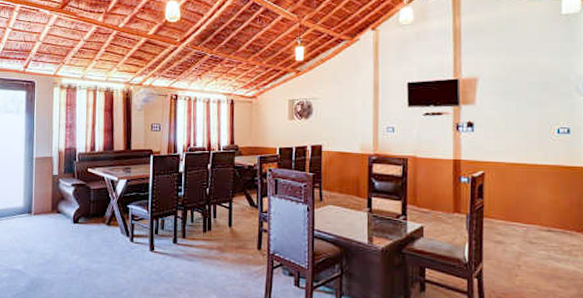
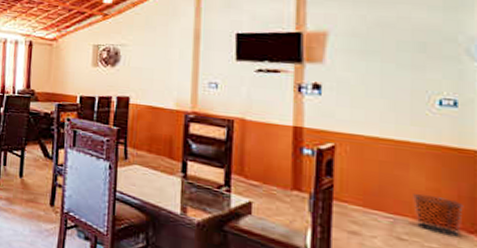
waste bin: none [540,205,574,236] -> present [413,194,464,237]

